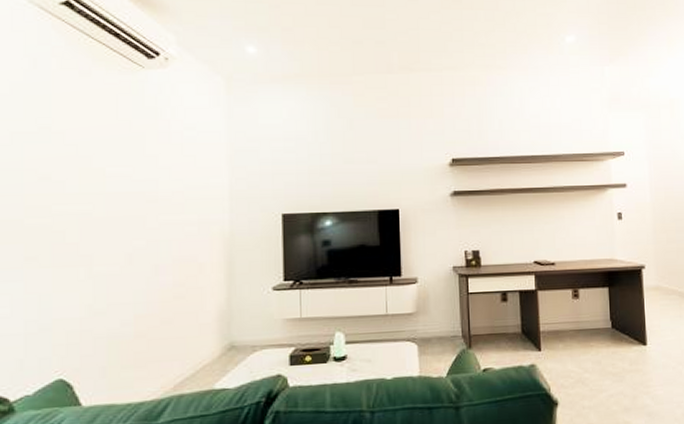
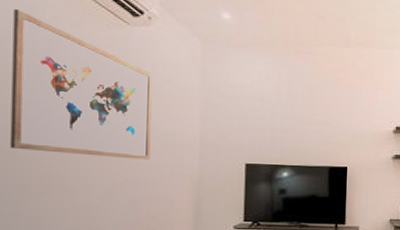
wall art: none [17,62,173,219] -> present [10,9,153,160]

